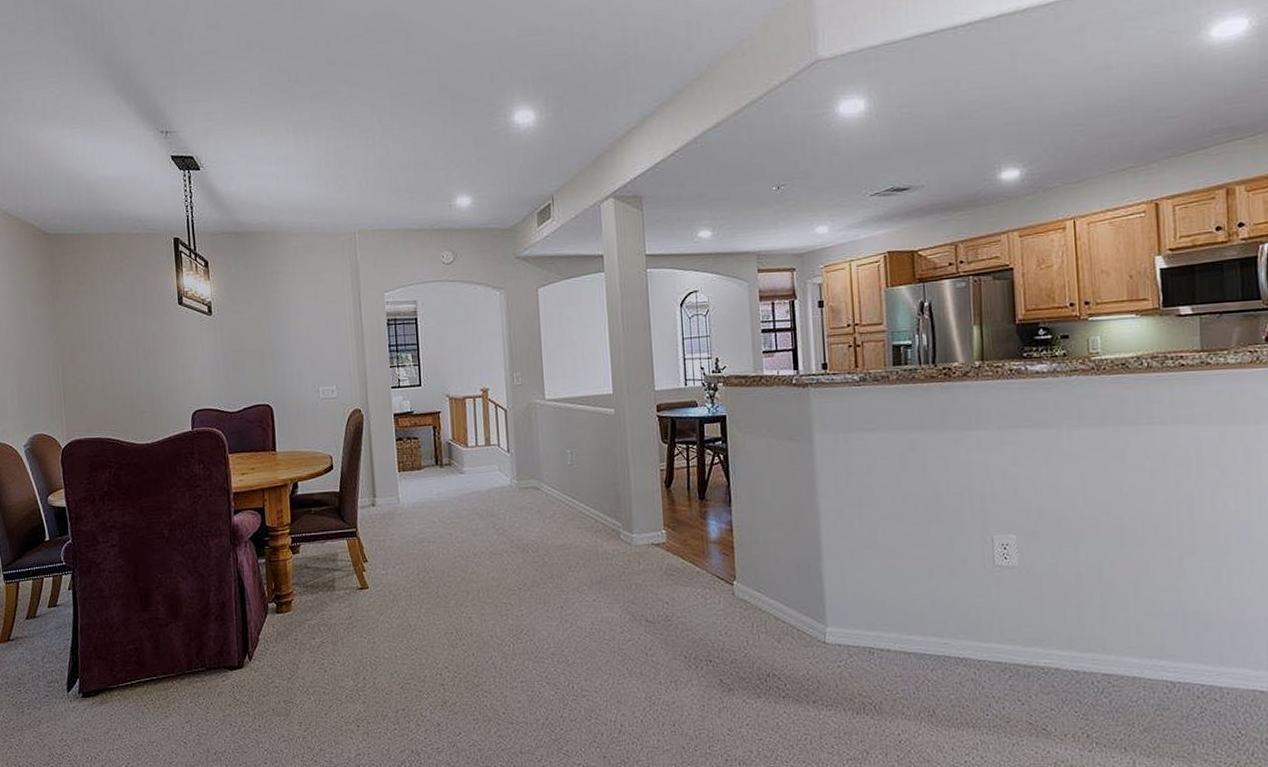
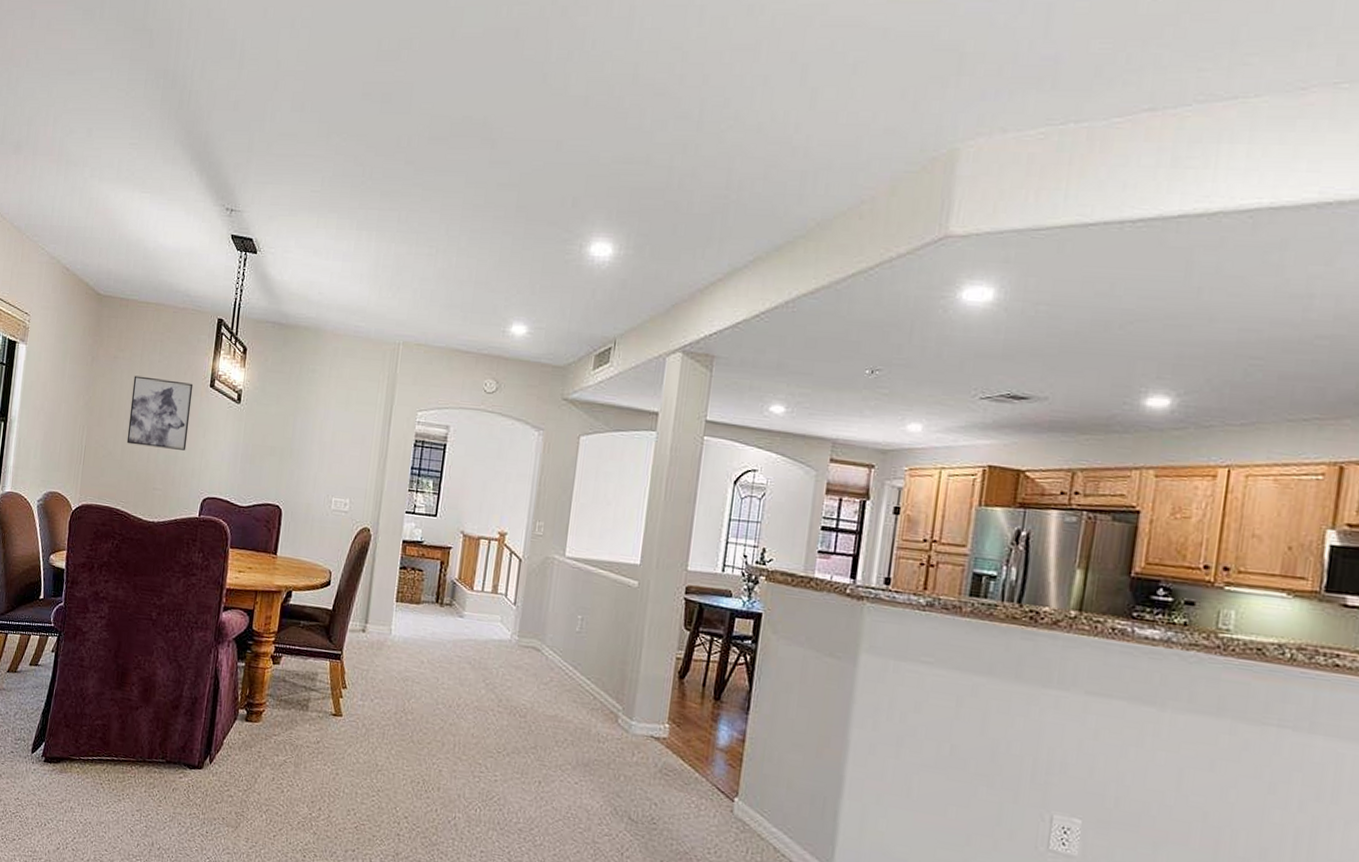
wall art: none [99,304,167,374] -> present [126,375,194,451]

